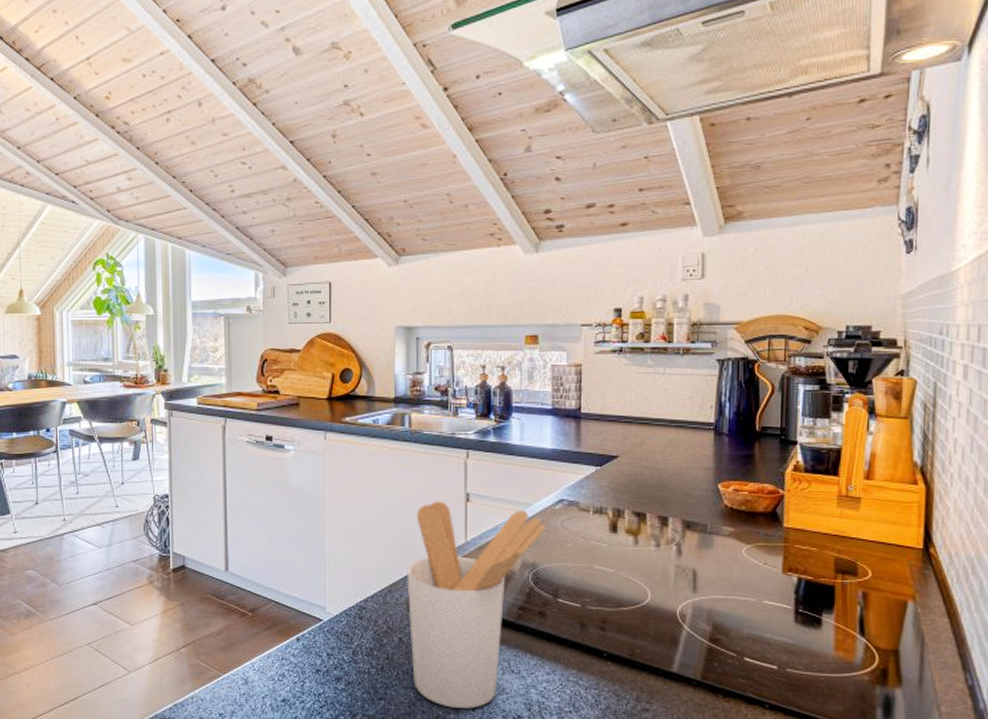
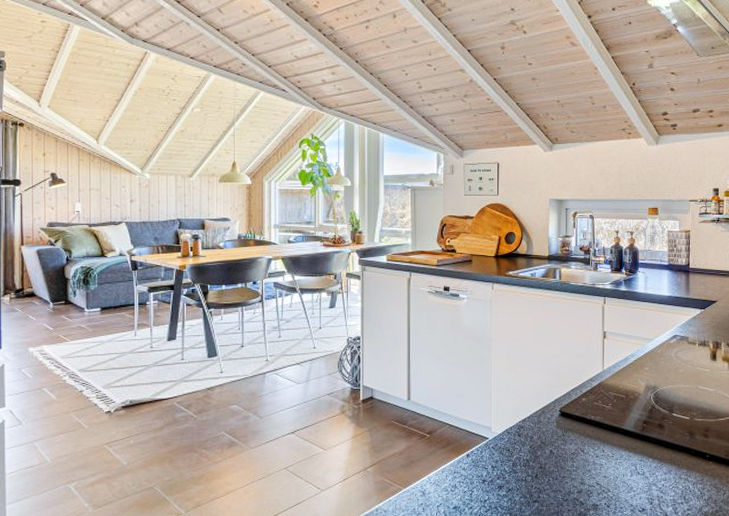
utensil holder: present [407,501,545,709] -> none [557,338,663,506]

